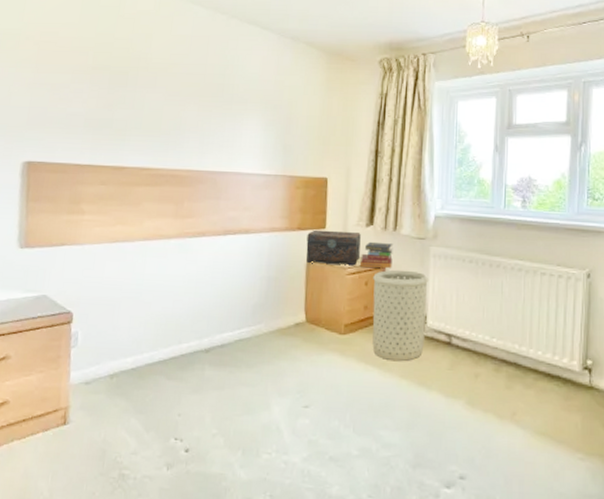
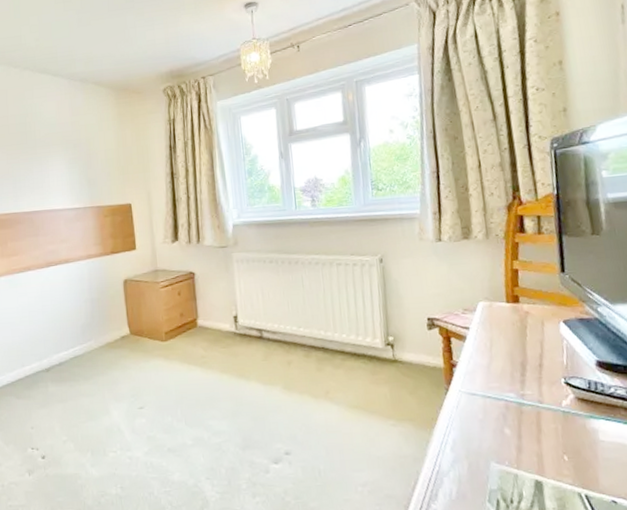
decorative box: present [305,229,361,266] -> none [120,249,170,283]
books: present [360,241,393,269] -> none [171,255,201,280]
laundry basket: present [372,269,429,362] -> none [184,277,239,359]

